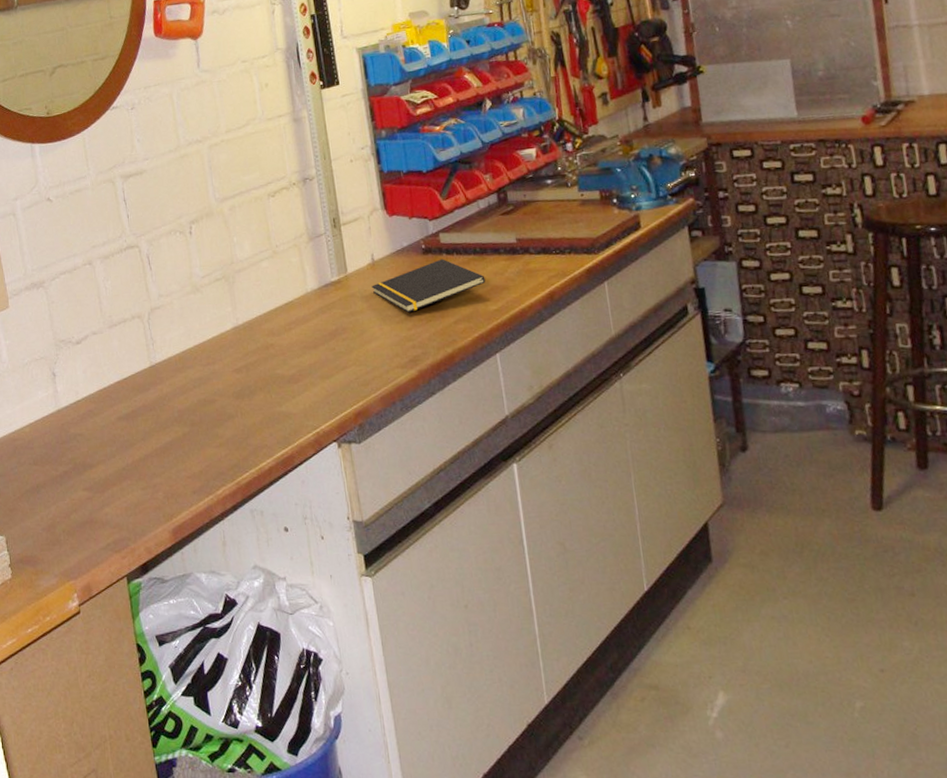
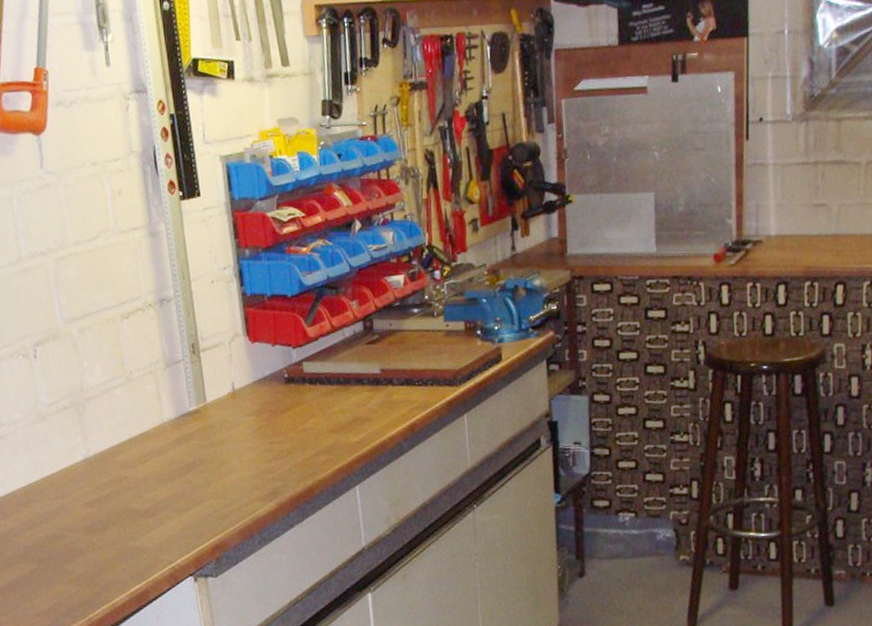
notepad: present [371,259,486,313] -> none [231,389,348,444]

